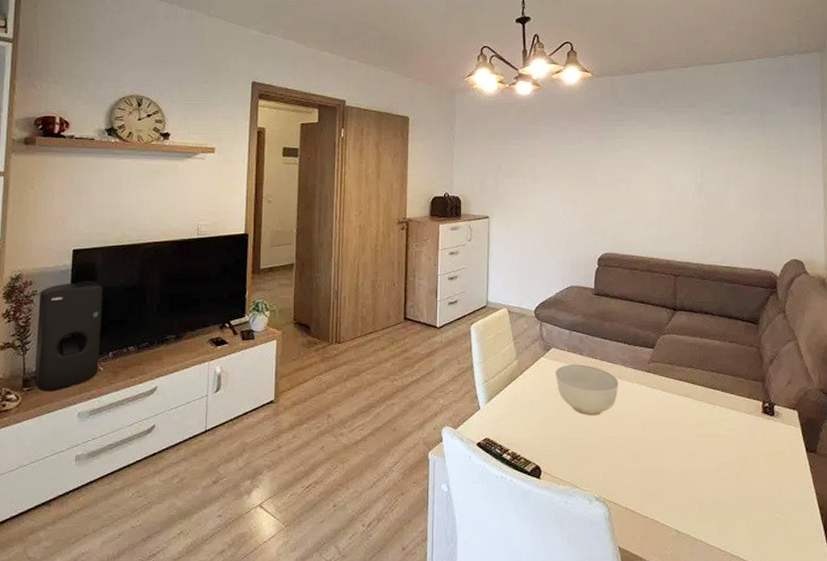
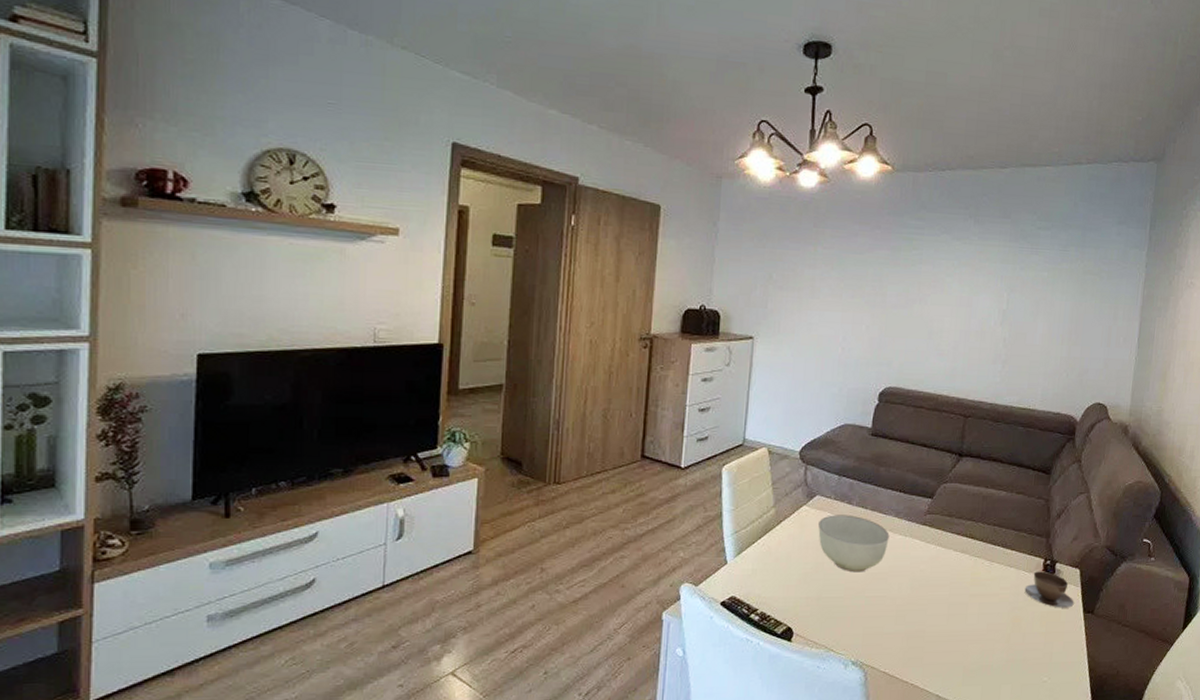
speaker: present [29,281,103,392] -> none [139,396,242,536]
teacup: none [747,413,796,448] -> present [1024,571,1074,608]

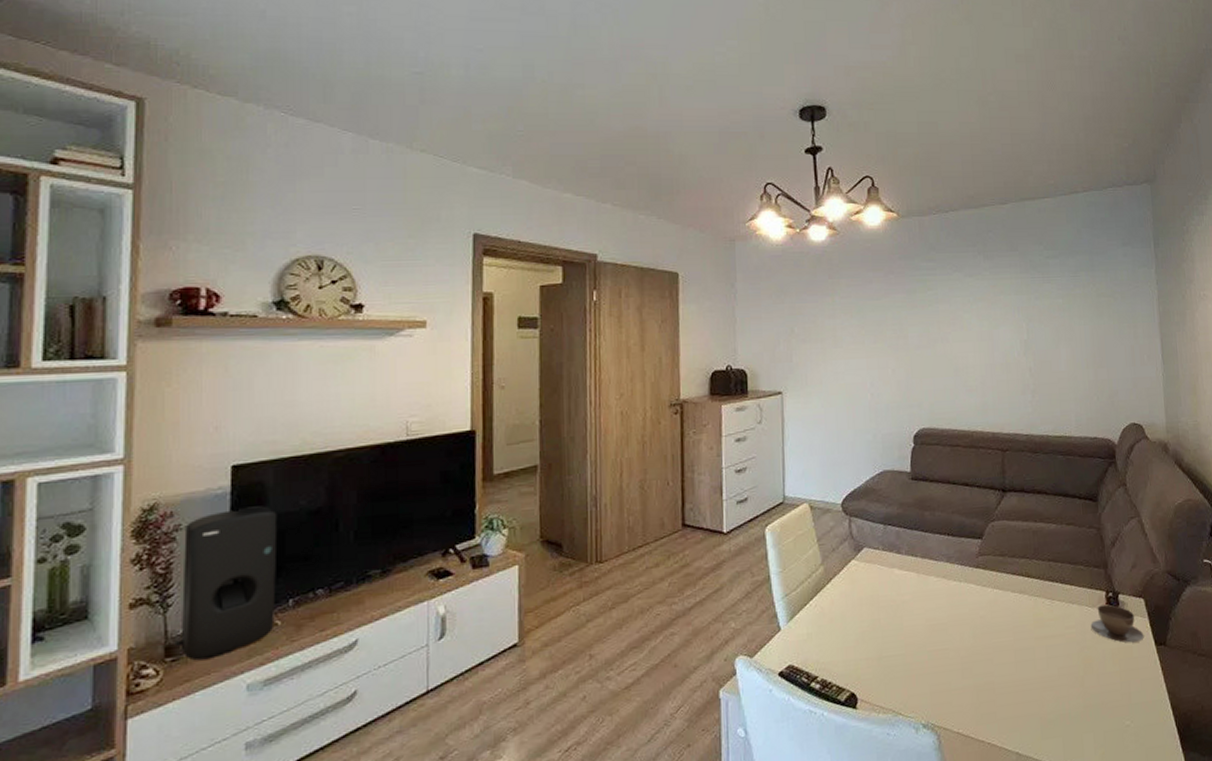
speaker: none [139,396,242,536] -> present [174,506,278,661]
bowl: present [818,515,890,573] -> none [869,565,944,626]

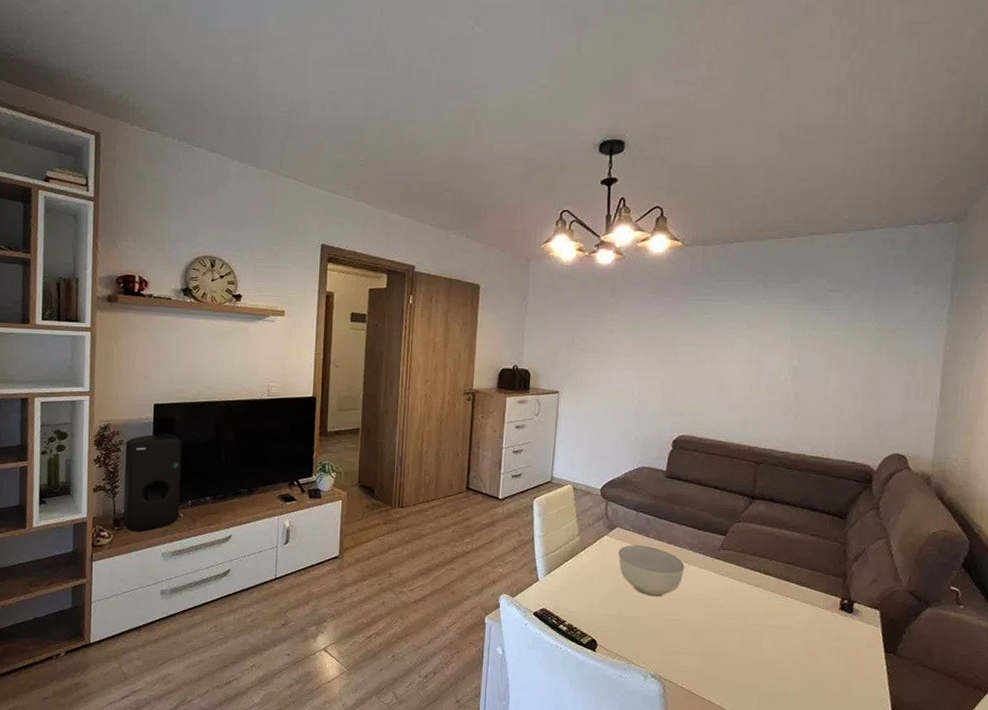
bowl: none [869,565,944,626] -> present [618,545,685,597]
teacup: present [1090,604,1144,643] -> none [821,609,874,647]

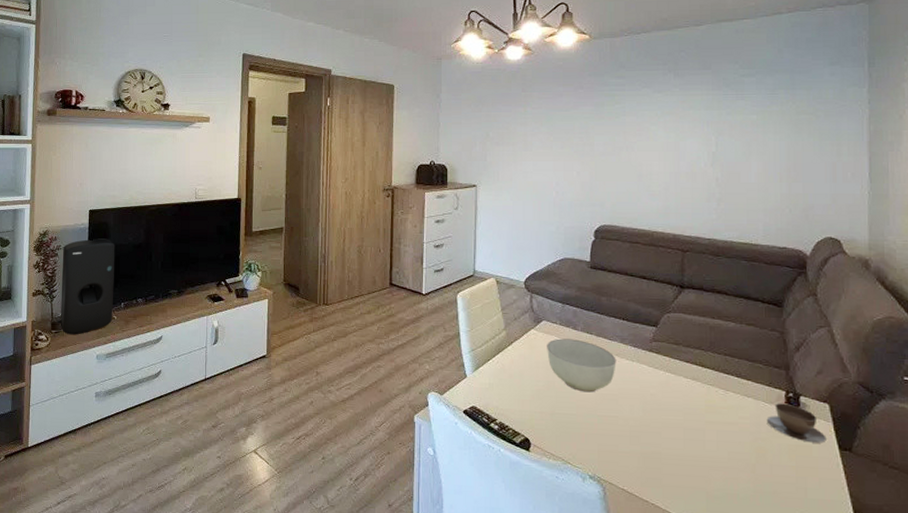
teacup: none [821,609,874,647] -> present [766,403,827,443]

